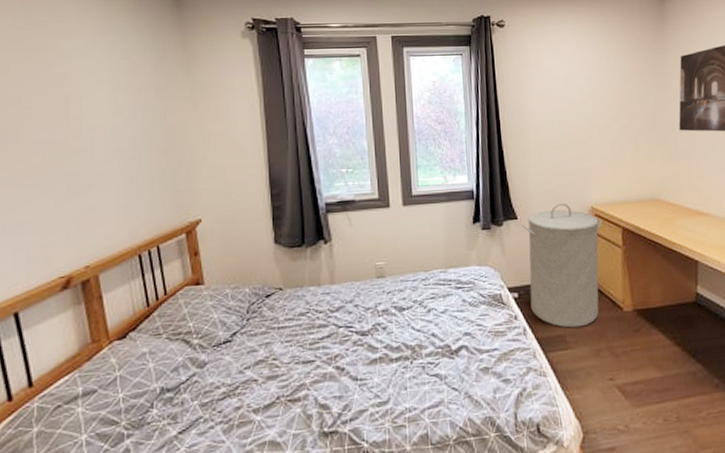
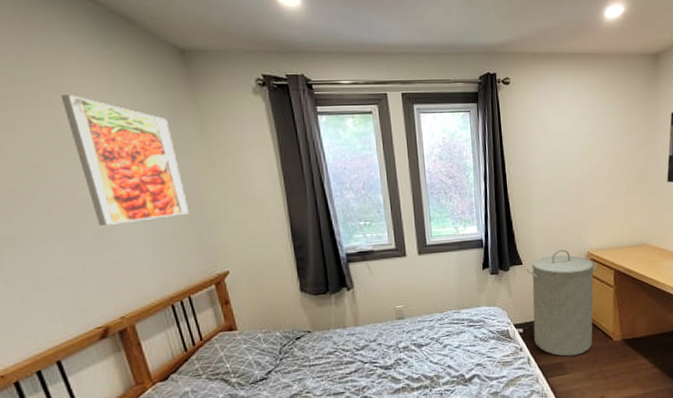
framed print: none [56,38,166,168] -> present [60,95,189,226]

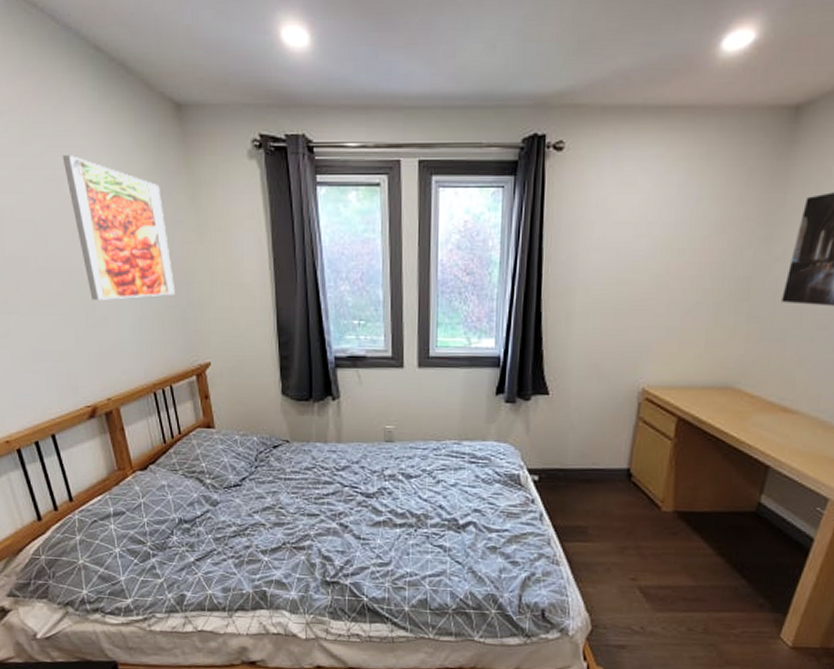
laundry hamper: present [526,249,597,357] -> none [551,381,654,521]

